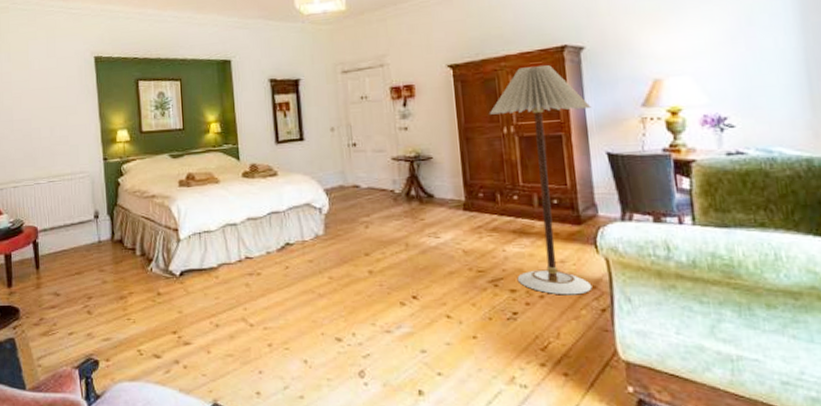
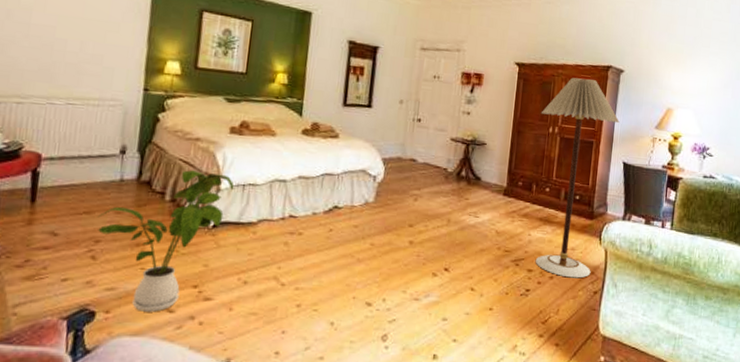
house plant: none [87,225,192,358] -> present [98,170,235,312]

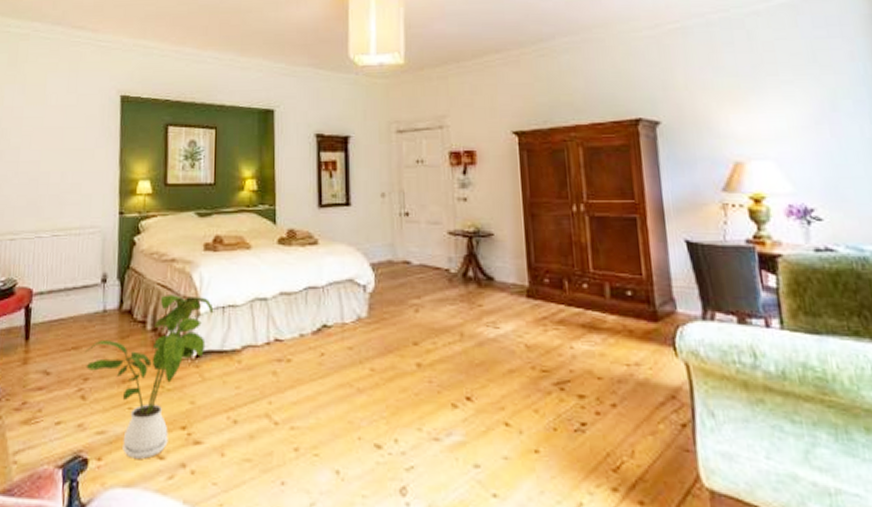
floor lamp: present [535,77,620,278] -> none [557,139,671,405]

